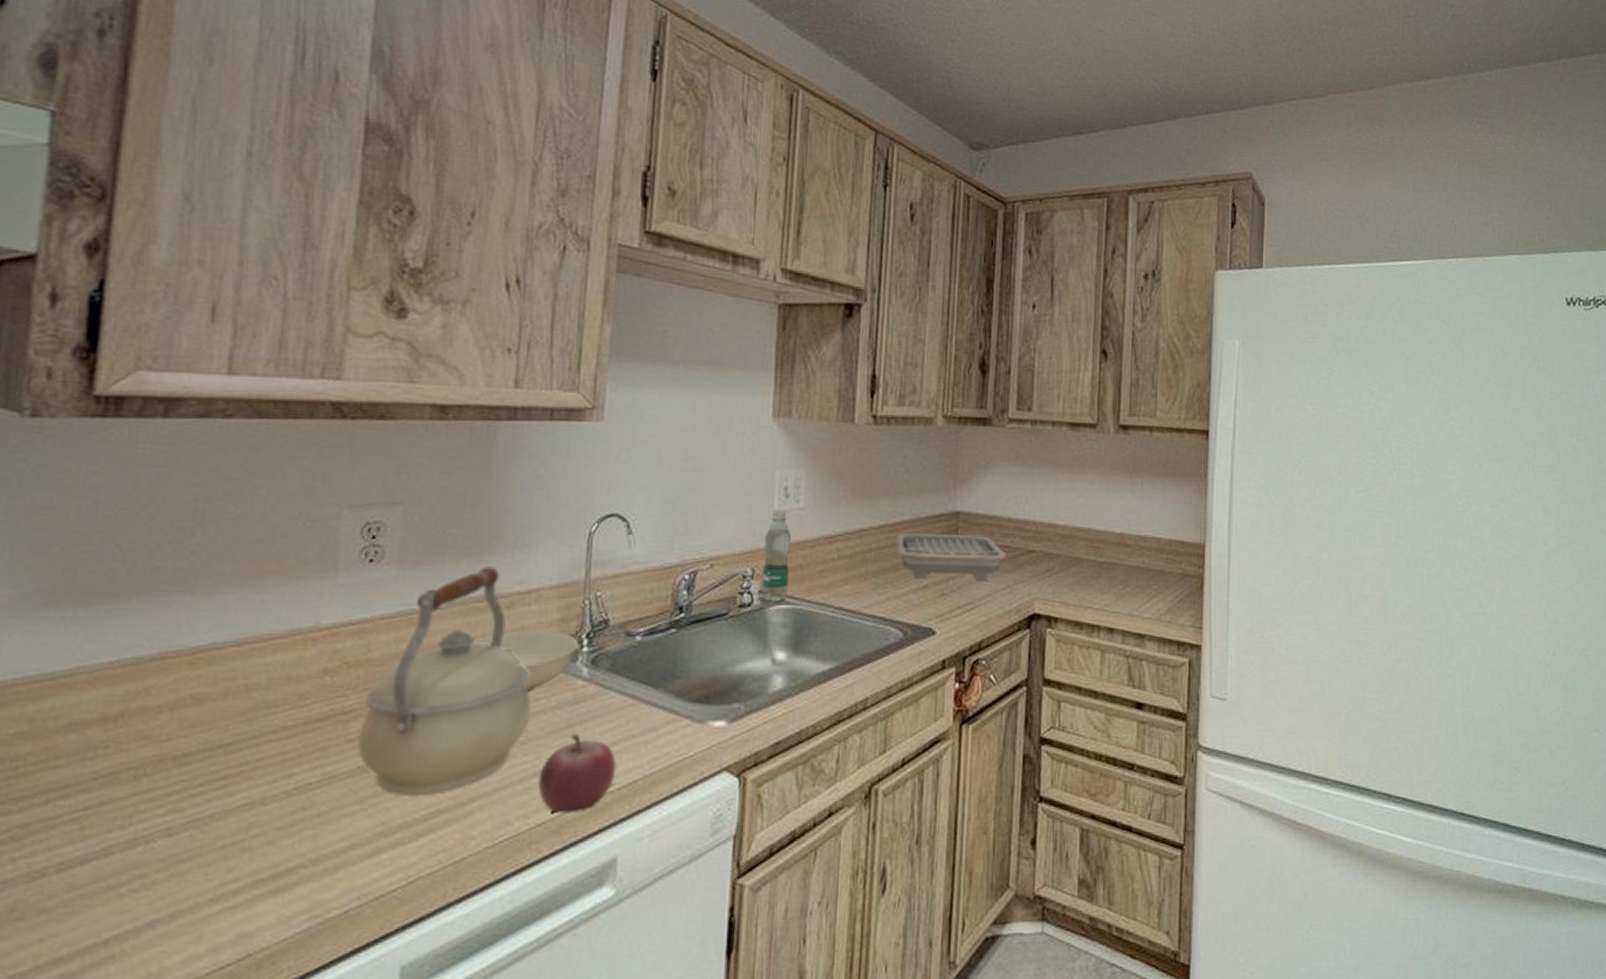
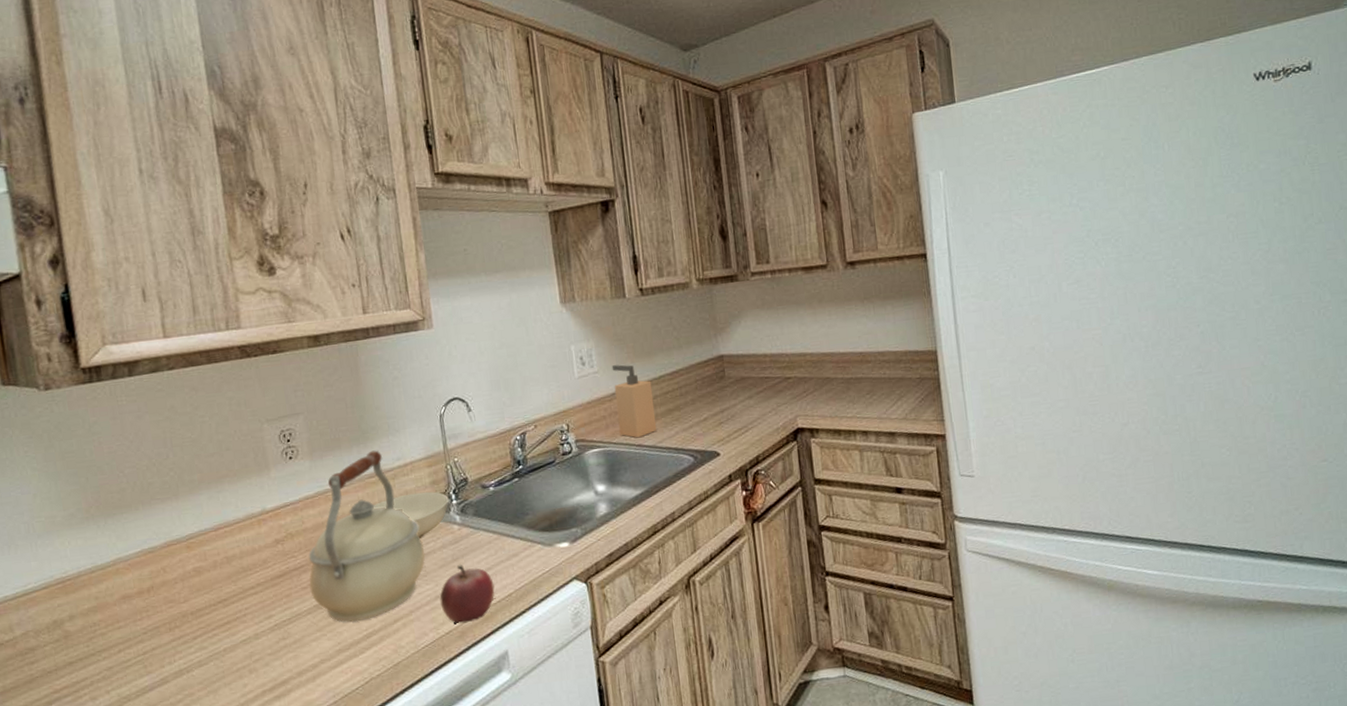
bottle: present [760,508,792,602] -> none [571,374,598,448]
soap dispenser: none [817,504,868,599] -> present [611,364,657,438]
dish rack: present [896,533,1007,580] -> none [675,371,768,414]

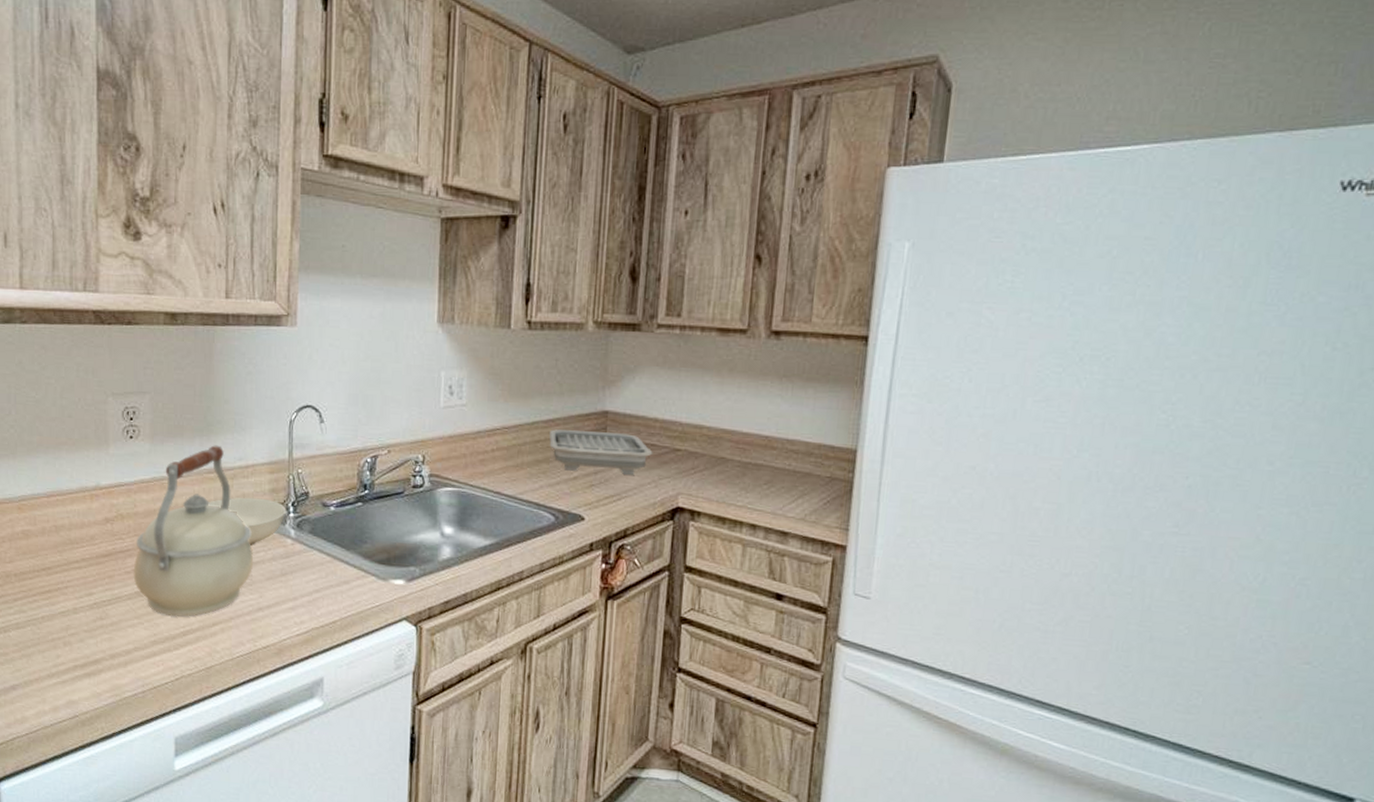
fruit: present [440,565,495,624] -> none [262,581,320,642]
soap dispenser: present [611,364,657,438] -> none [478,401,523,485]
dish rack: none [675,371,768,414] -> present [548,429,653,475]

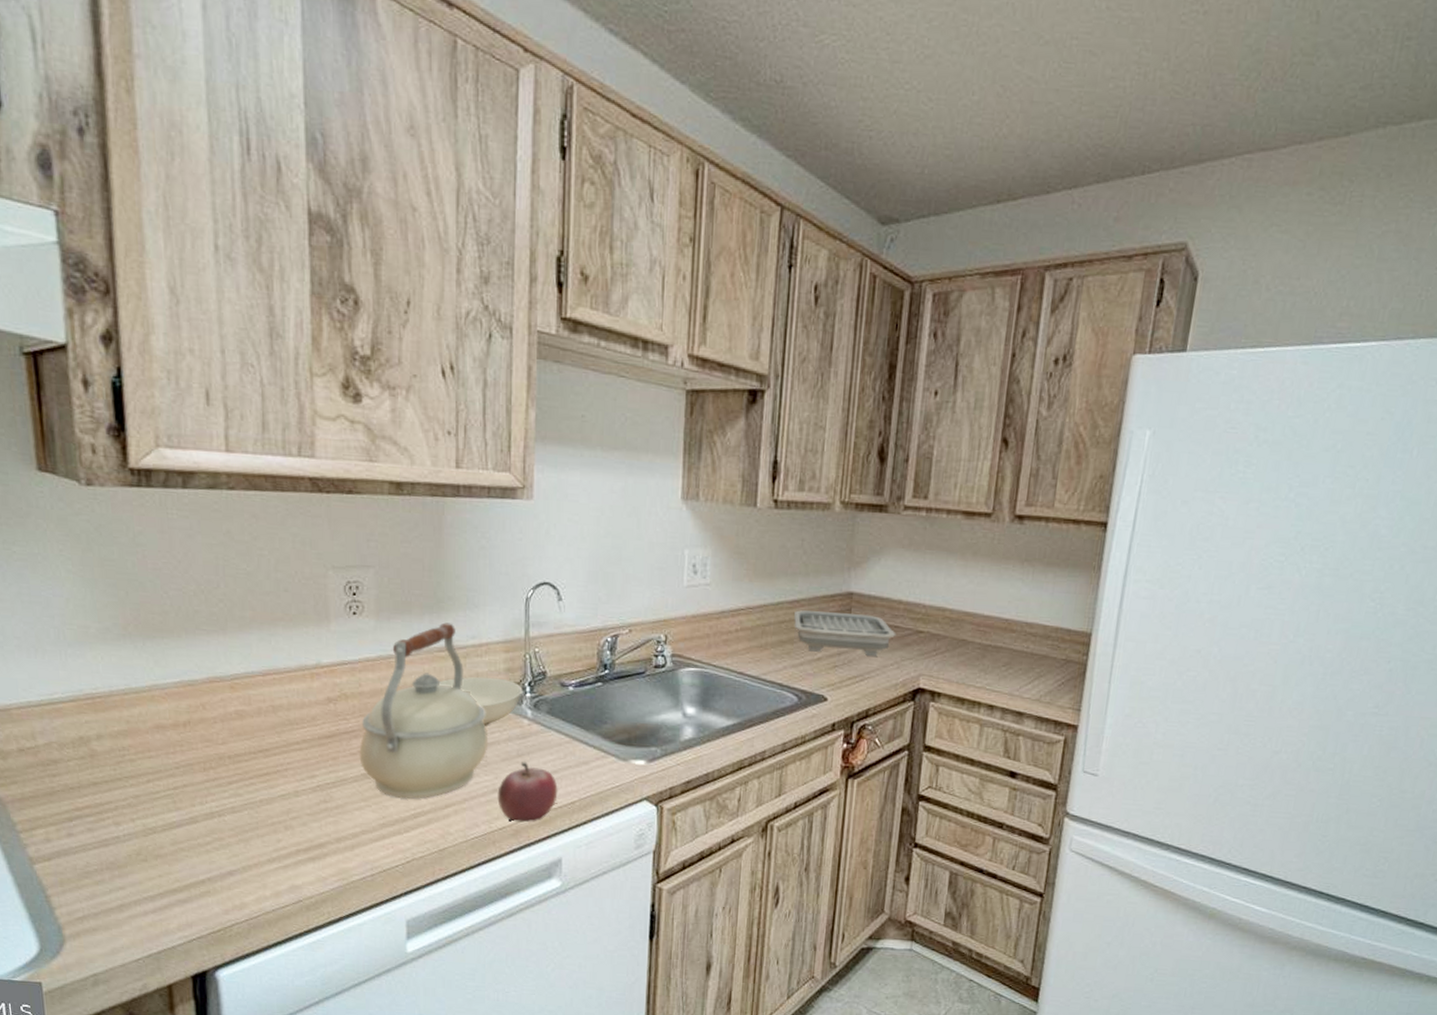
fruit: none [262,581,320,642] -> present [497,762,558,823]

